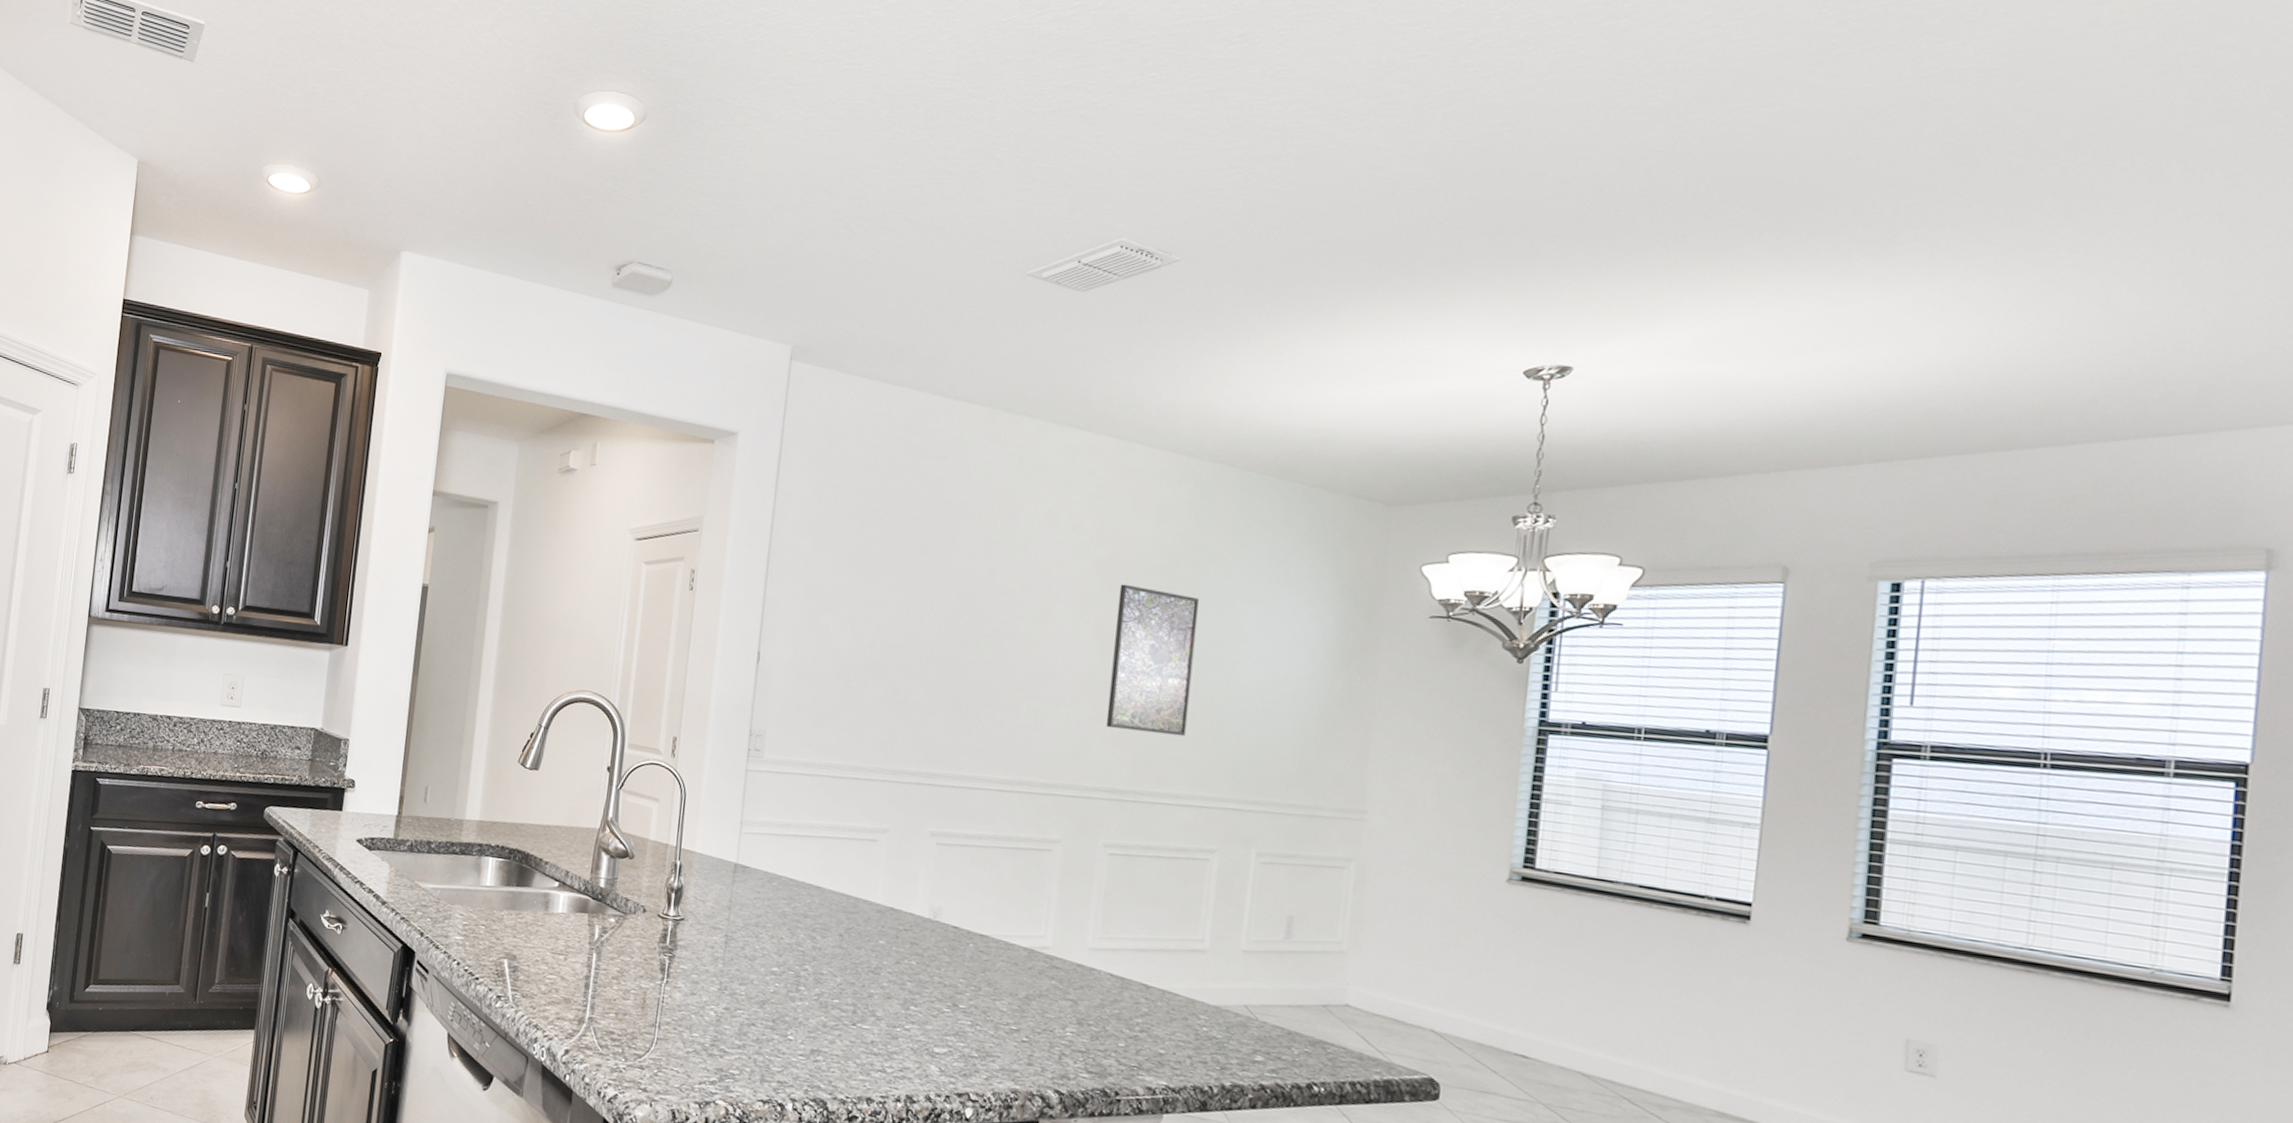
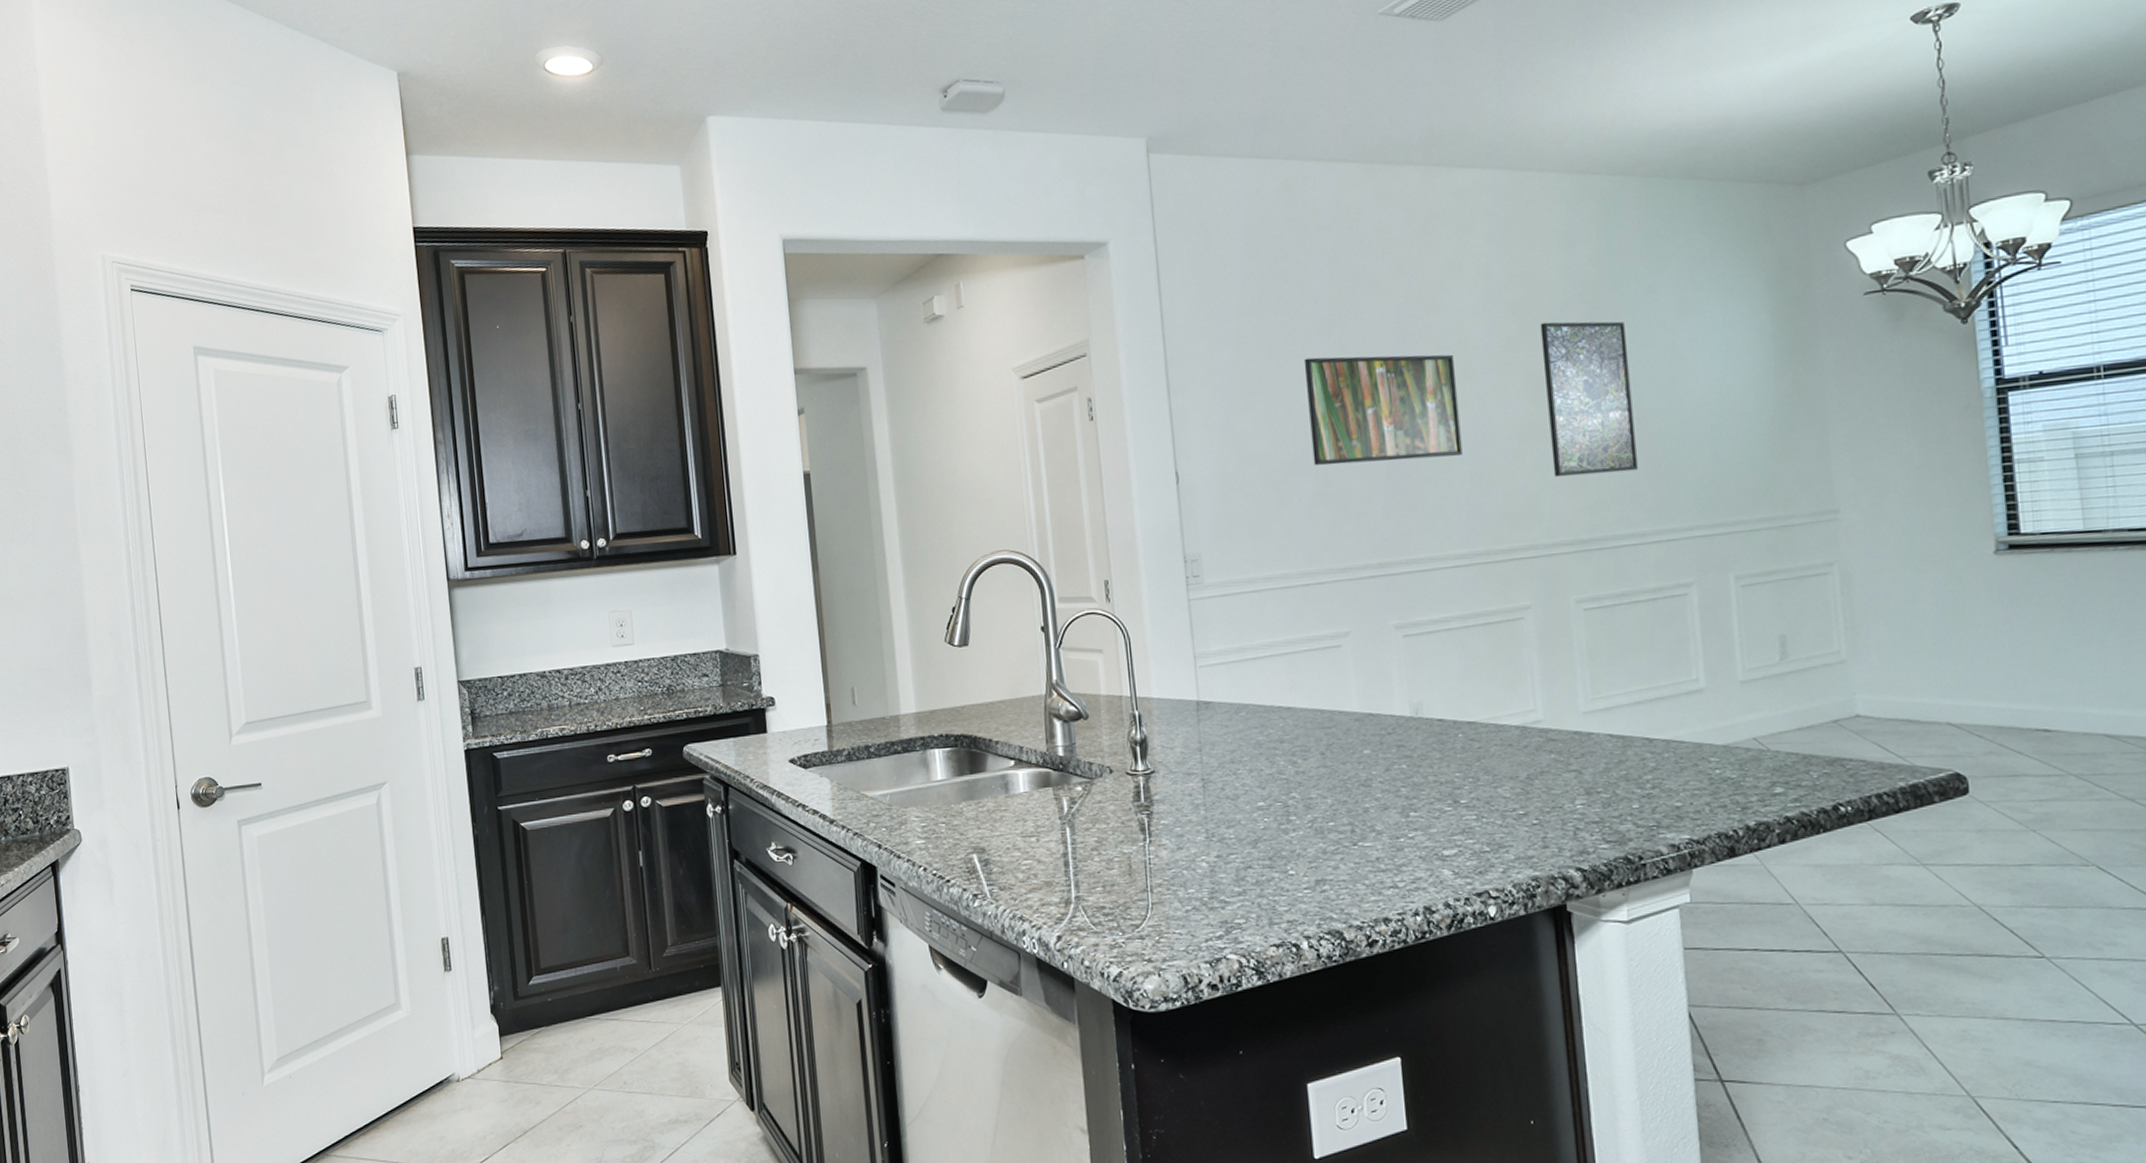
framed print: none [885,573,1034,689] -> present [1303,354,1463,466]

